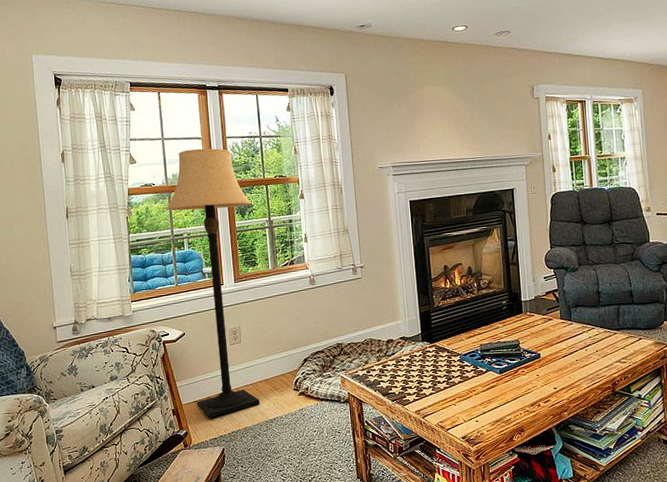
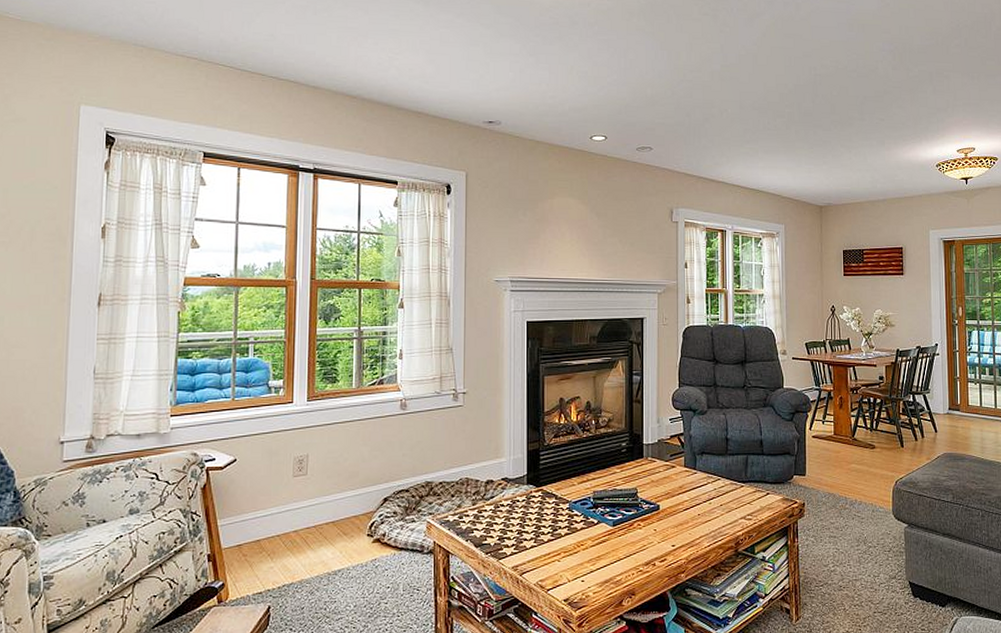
lamp: present [164,148,260,418] -> none [229,238,340,567]

